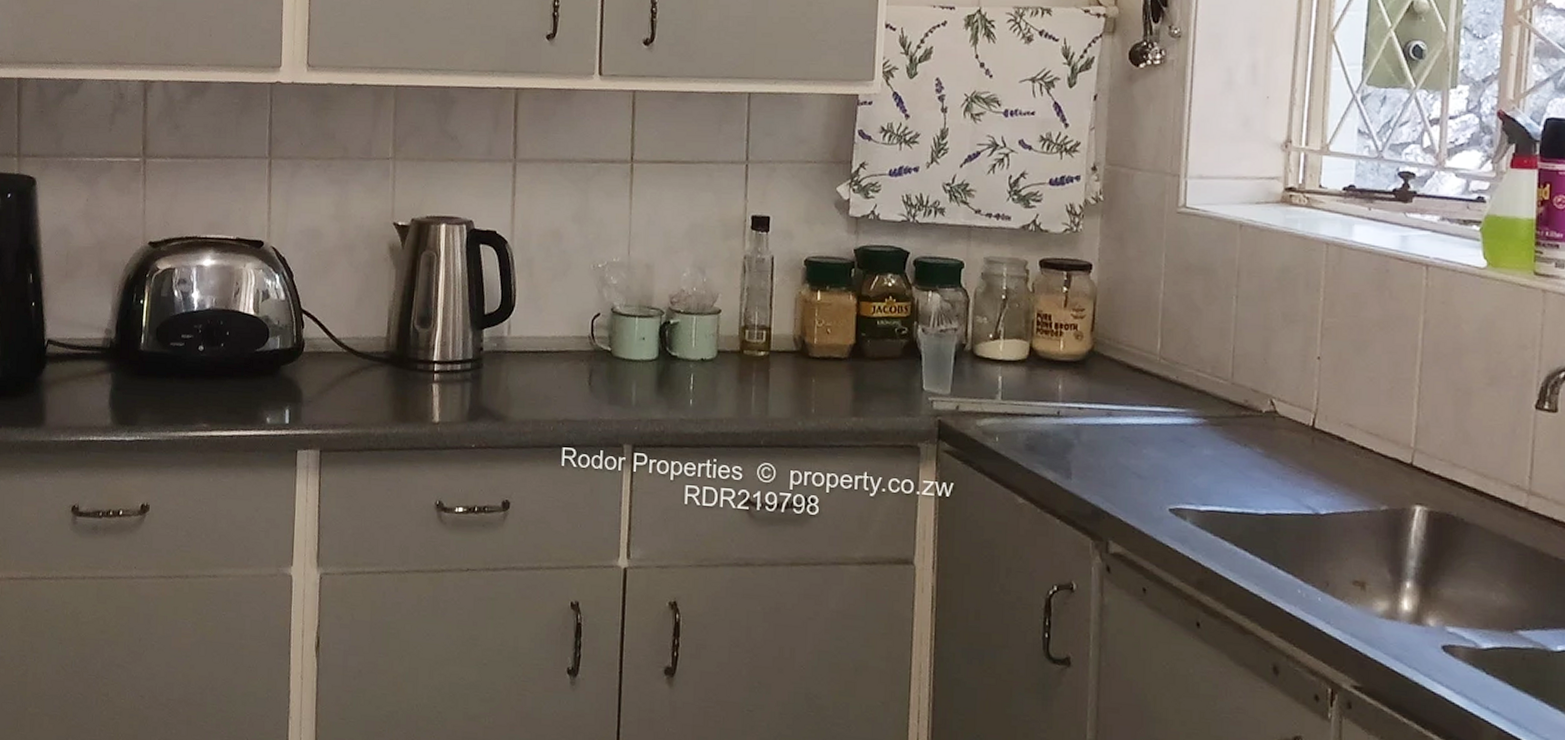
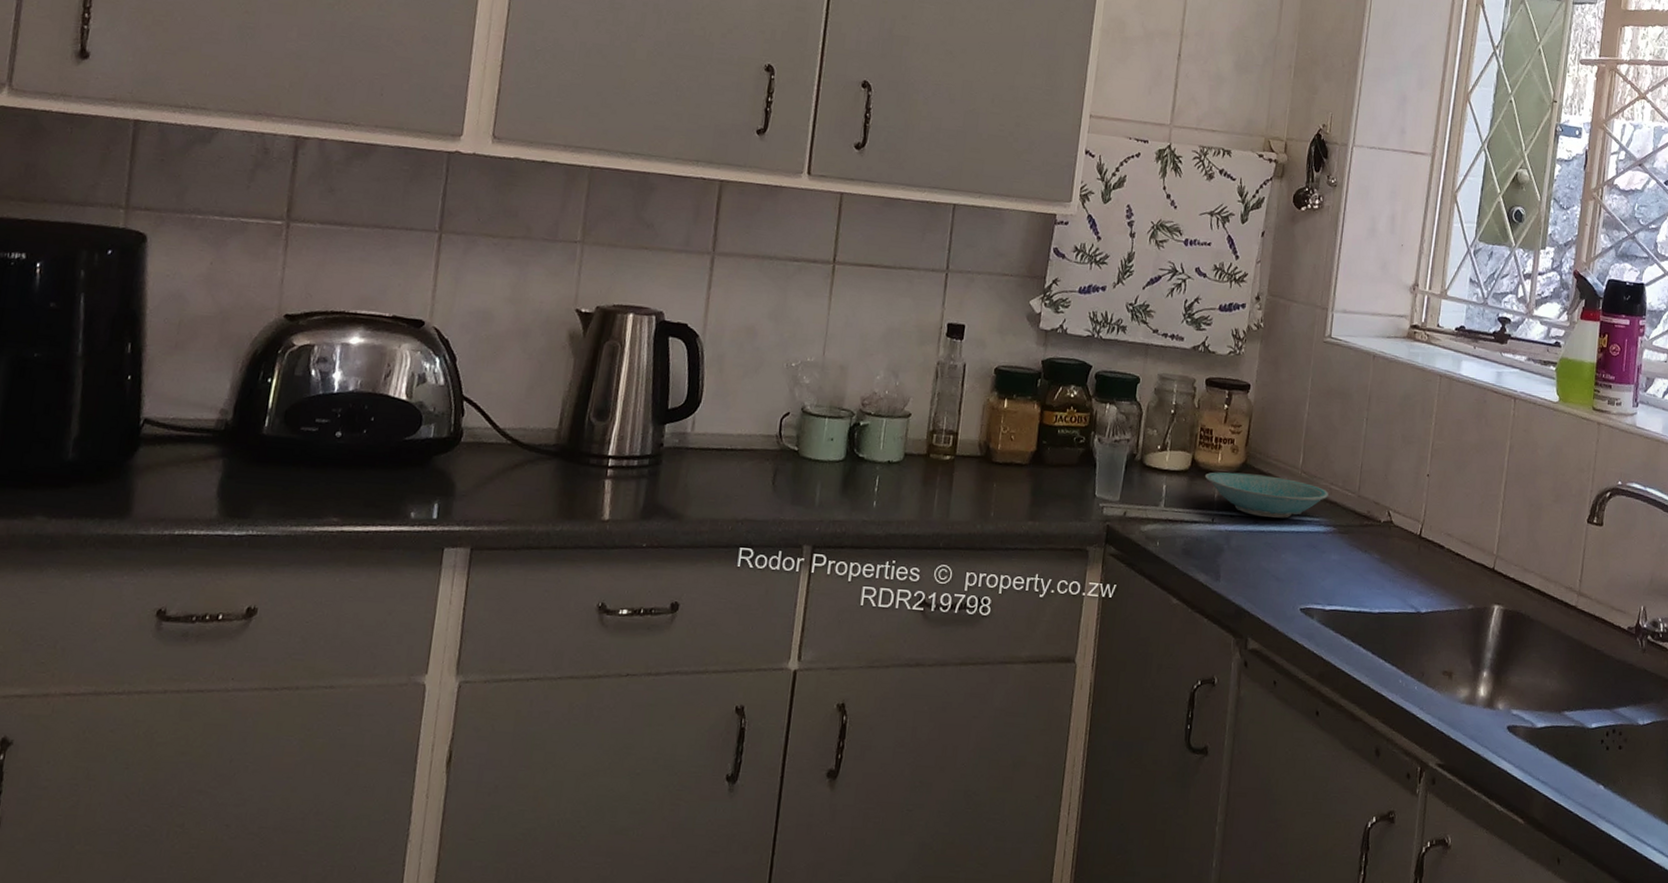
bowl: none [1045,360,1195,410] -> present [1204,472,1328,519]

